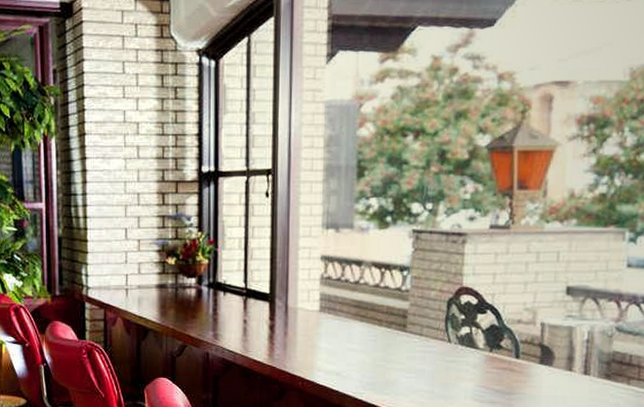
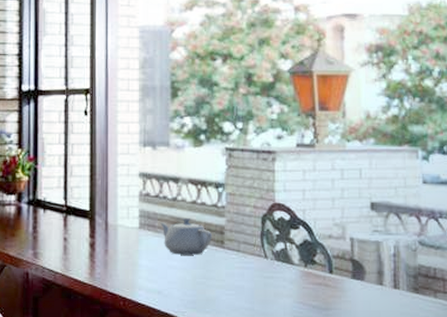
teapot: none [341,301,395,338] -> present [160,217,213,255]

